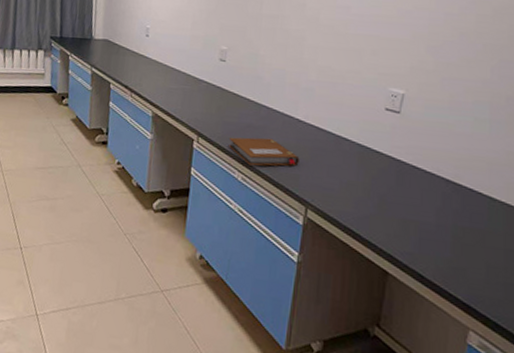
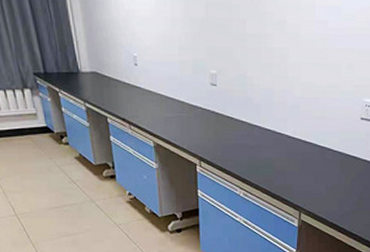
notebook: present [229,137,300,166] -> none [229,155,291,182]

